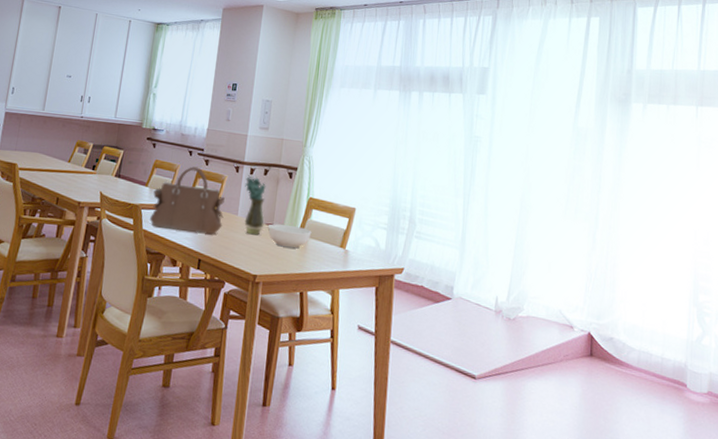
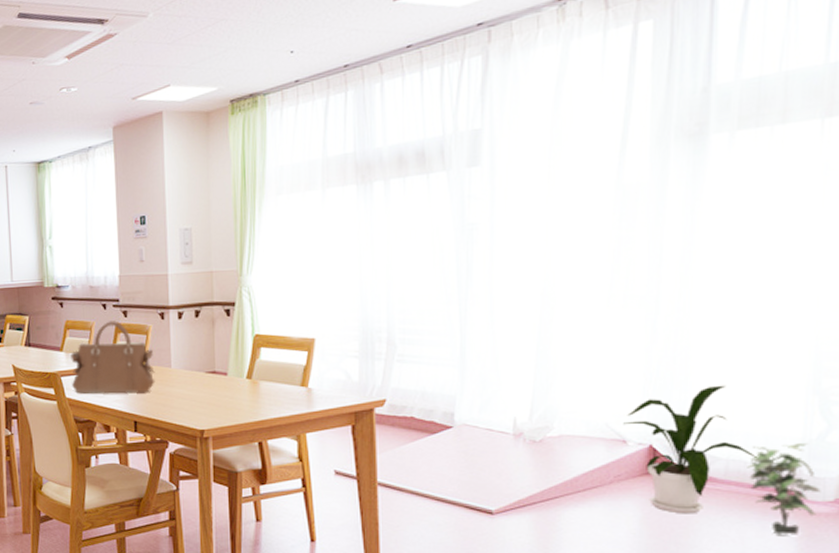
vase: present [244,175,266,236] -> none [174,320,204,387]
bowl: present [267,224,312,249] -> none [208,369,264,395]
house plant: none [571,289,658,394] -> present [623,385,757,514]
potted plant: none [652,341,699,419] -> present [747,443,821,535]

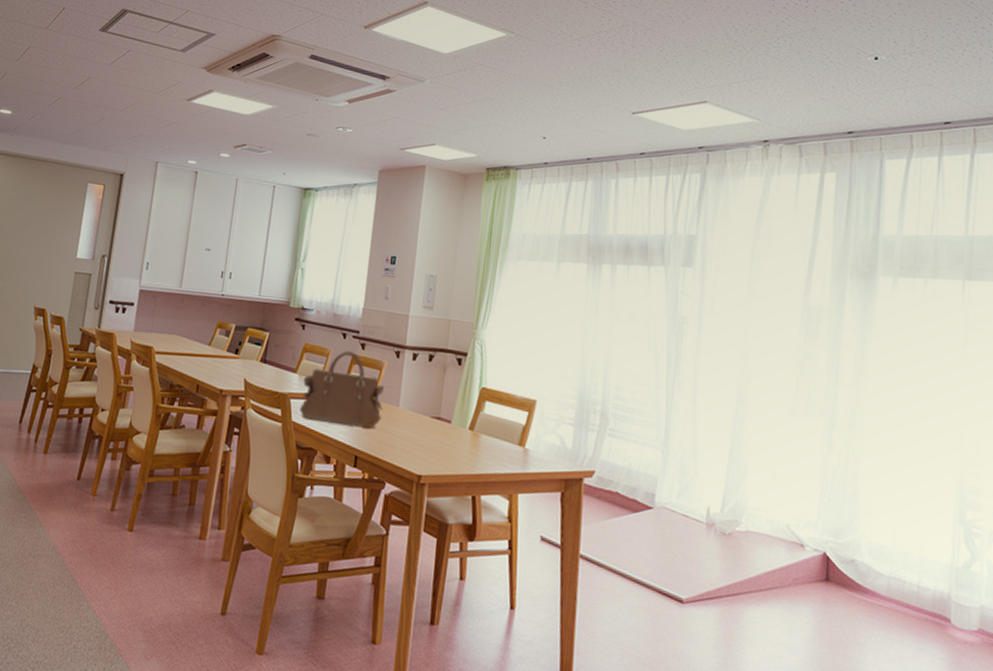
house plant: present [623,385,757,514] -> none [802,502,914,628]
potted plant: present [747,443,821,535] -> none [905,566,967,662]

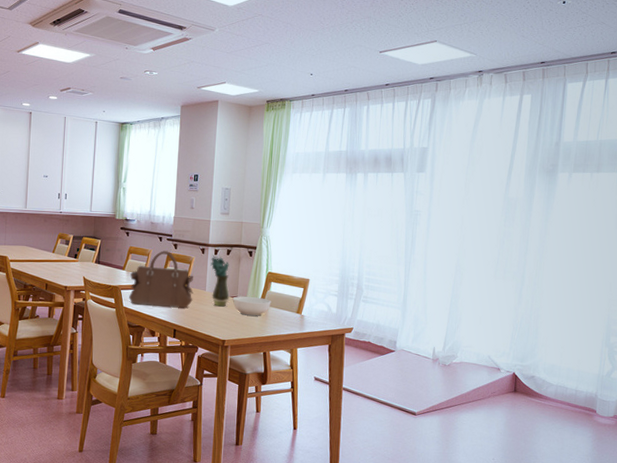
vase: none [406,361,431,430] -> present [211,255,230,307]
bowl: none [433,417,485,446] -> present [232,296,272,316]

